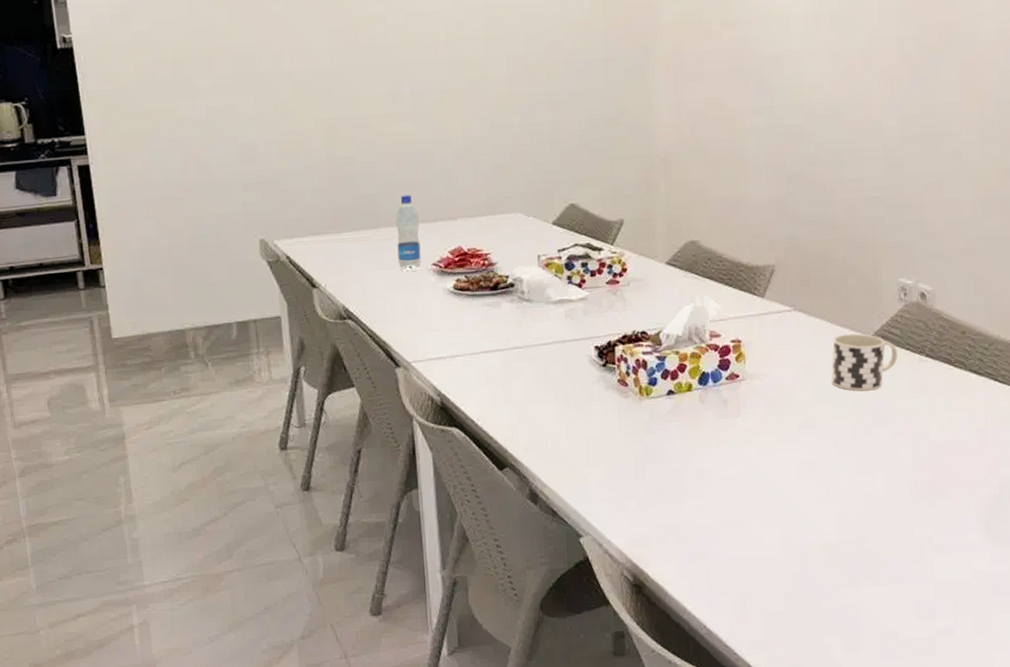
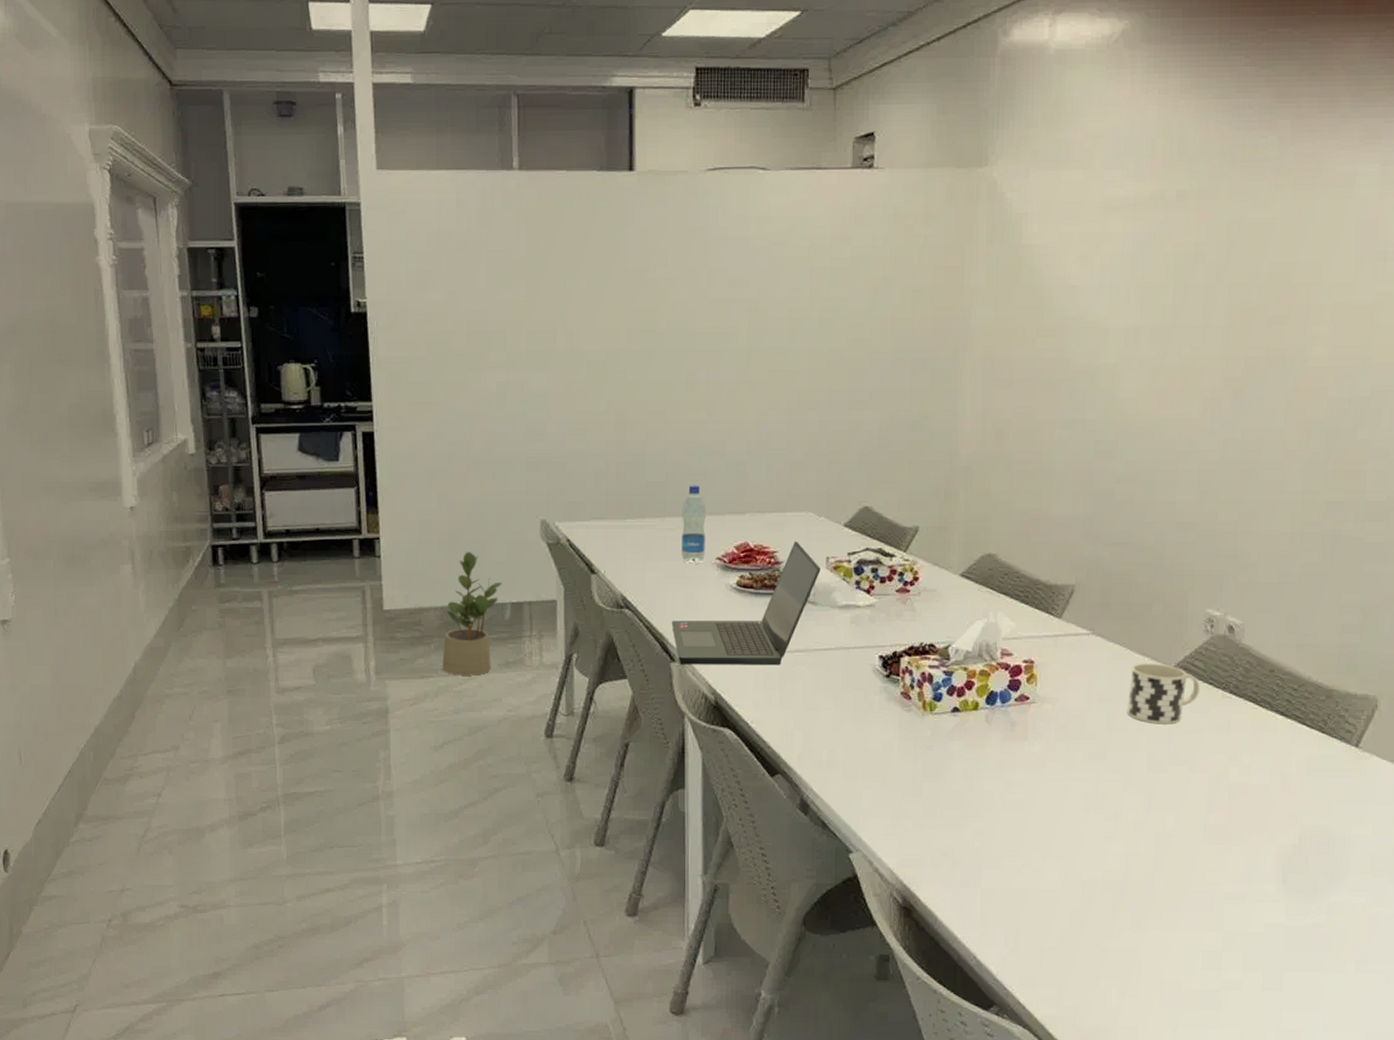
potted plant: none [173,275,226,397] -> present [442,552,502,676]
laptop: none [393,242,533,370] -> present [671,541,821,665]

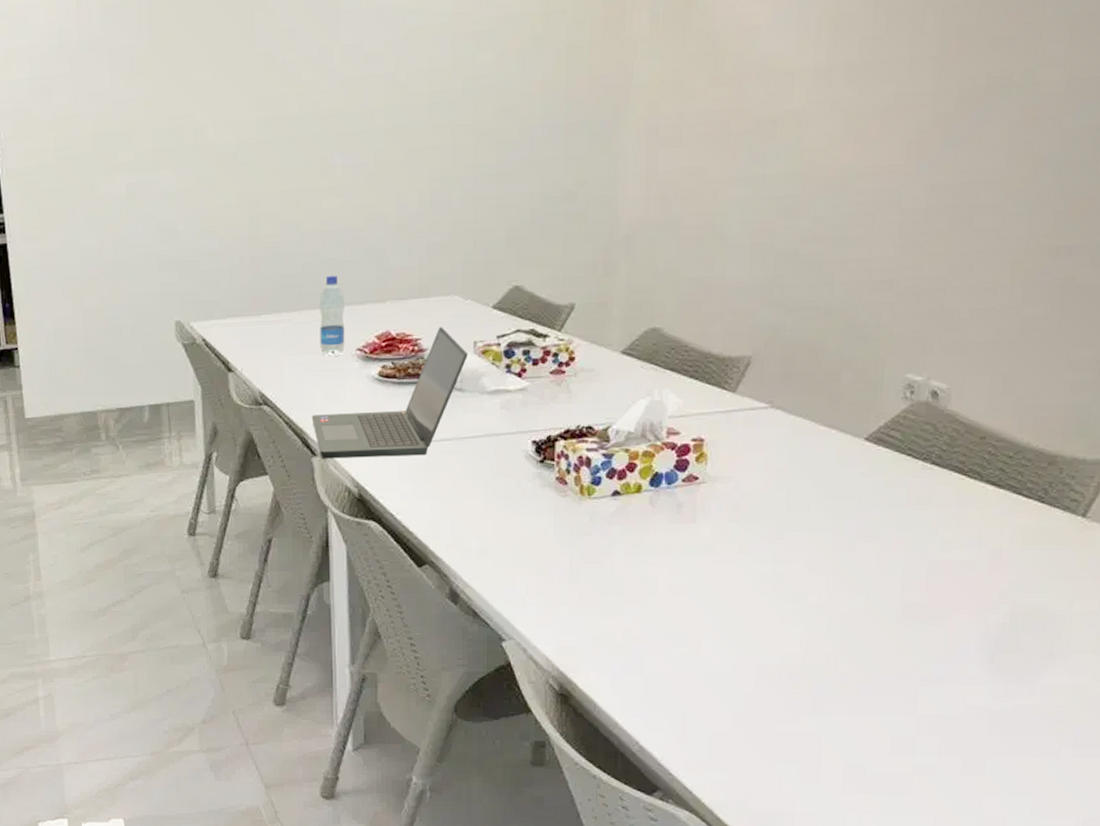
potted plant: present [442,552,502,676] -> none [84,357,139,479]
cup: present [1127,663,1200,724] -> none [810,435,896,500]

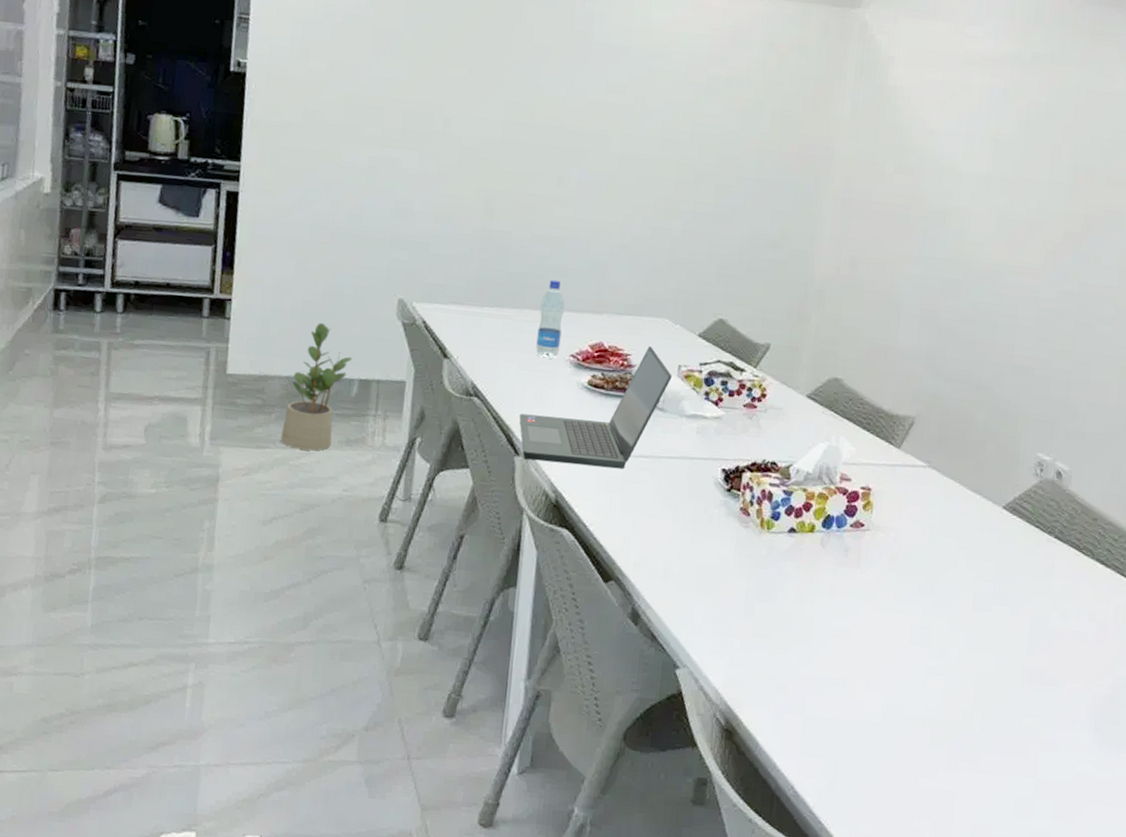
potted plant: none [84,357,139,479] -> present [280,323,352,451]

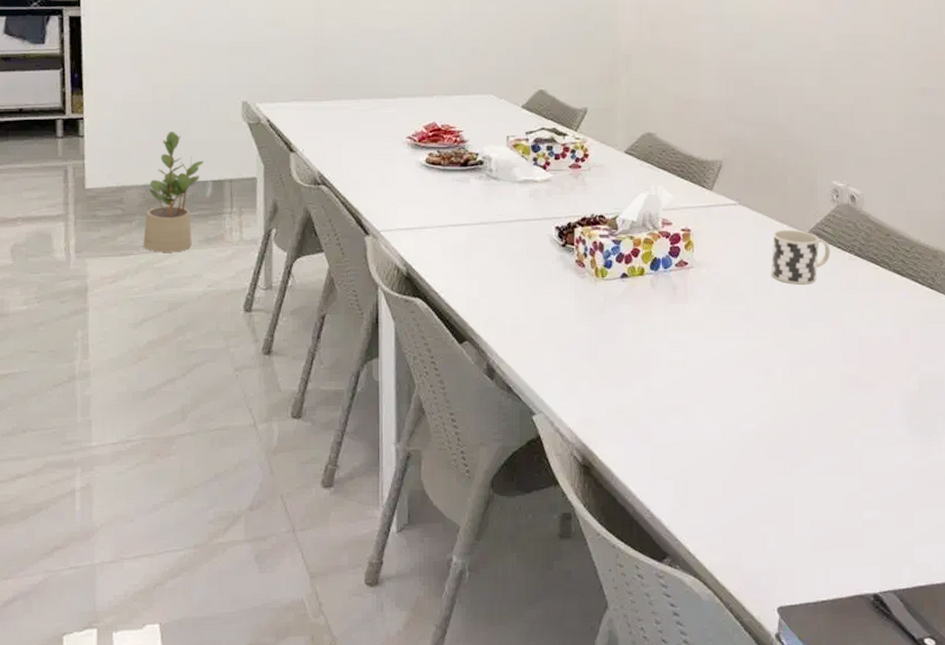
laptop: present [519,346,672,468] -> none [365,122,502,238]
bottle: present [536,279,565,359] -> none [375,69,397,142]
cup: none [956,500,1027,564] -> present [771,229,830,285]

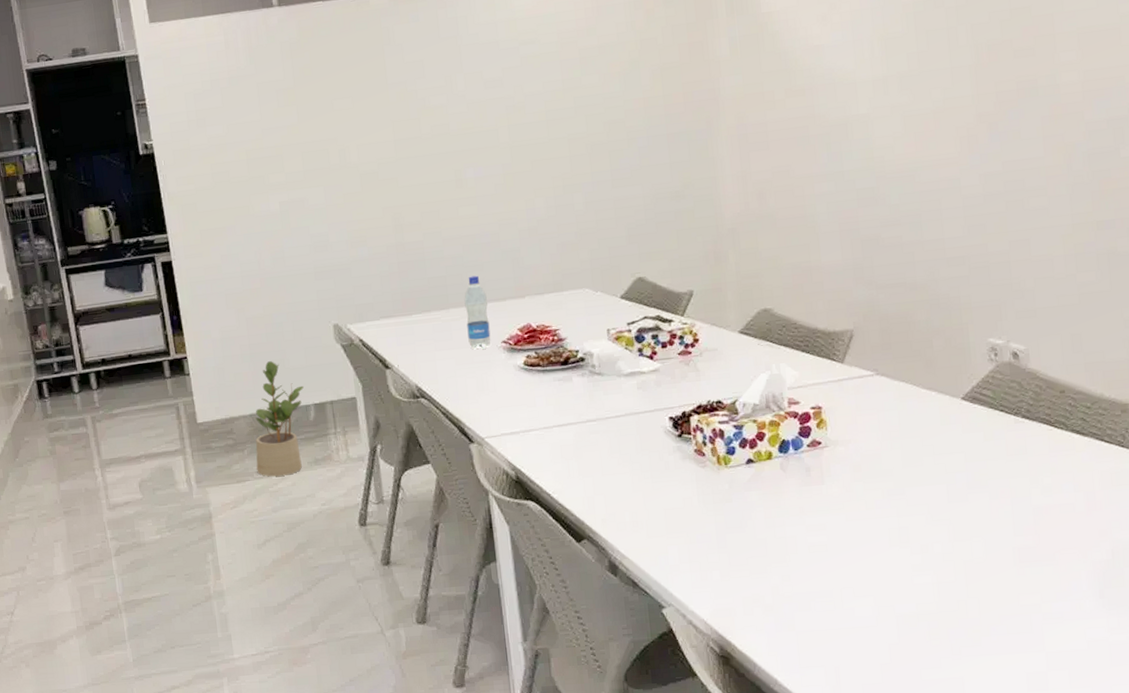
bottle: none [375,69,397,142] -> present [464,275,491,350]
cup: present [771,229,830,285] -> none [919,396,992,456]

